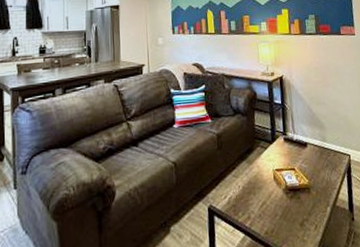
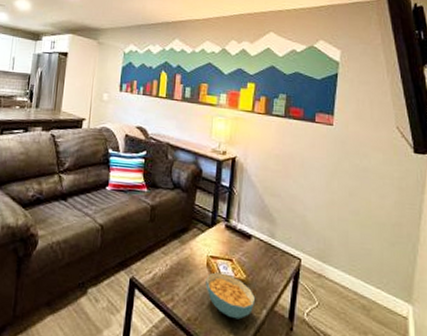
cereal bowl: none [275,182,320,222] -> present [205,272,255,320]

